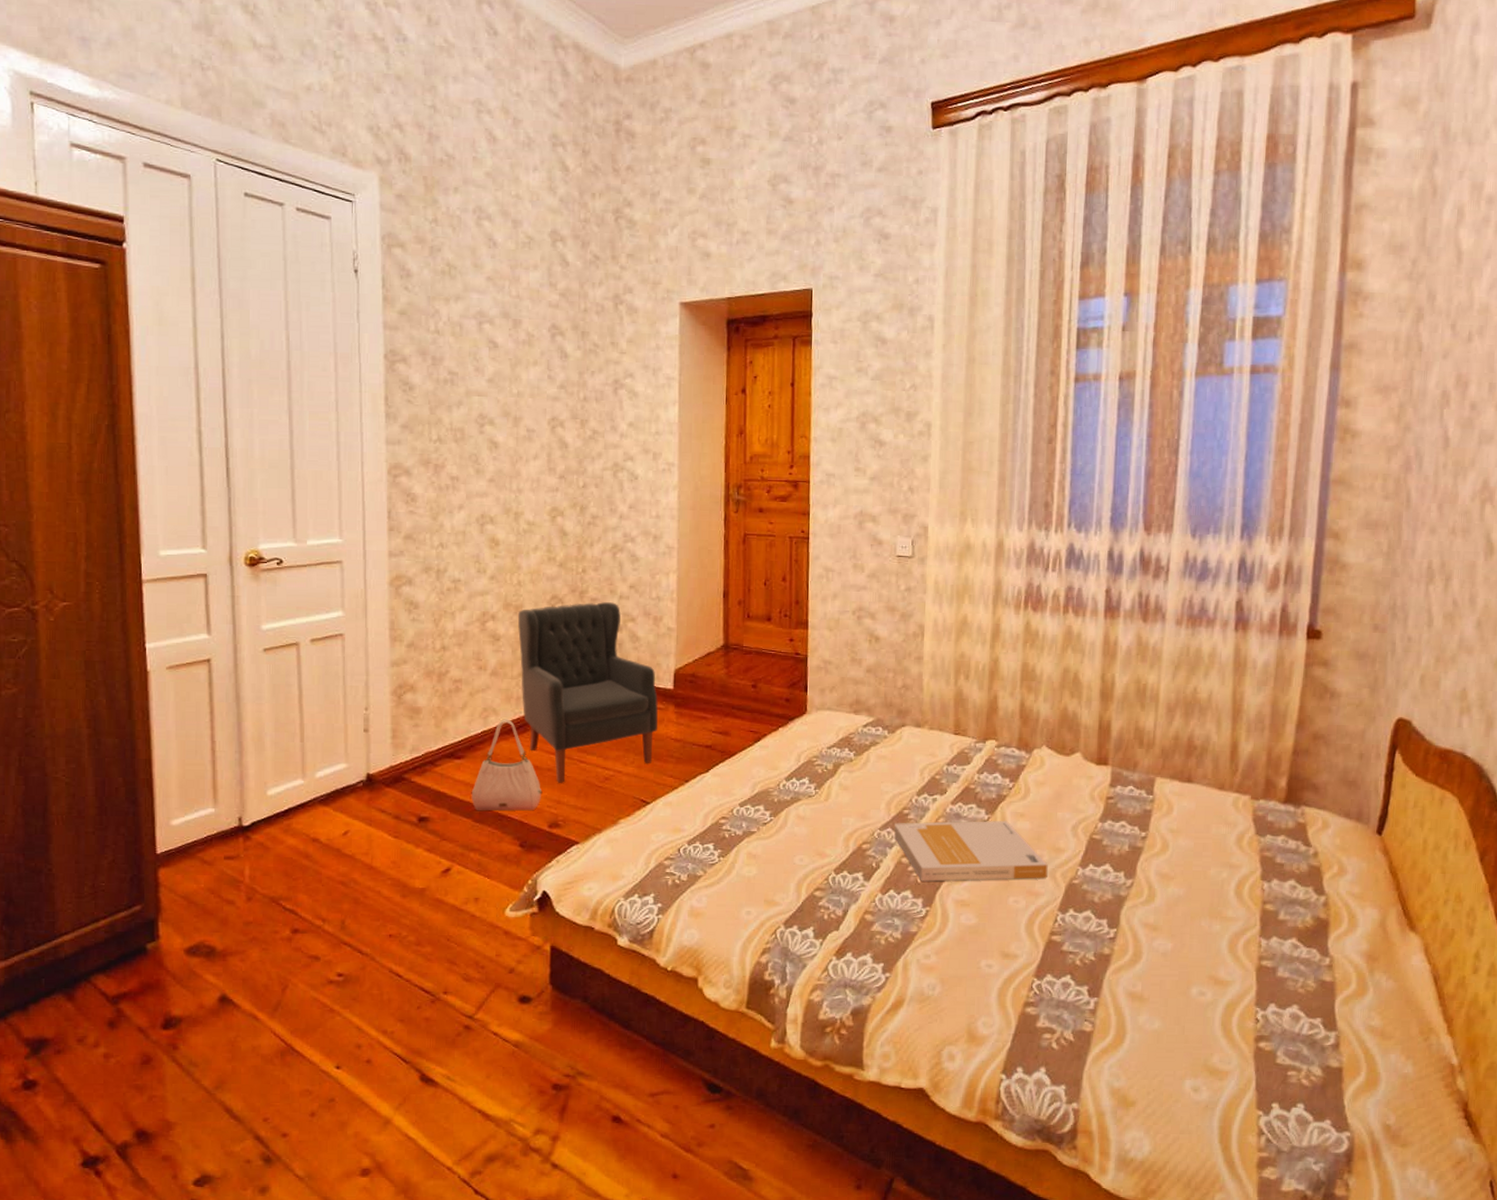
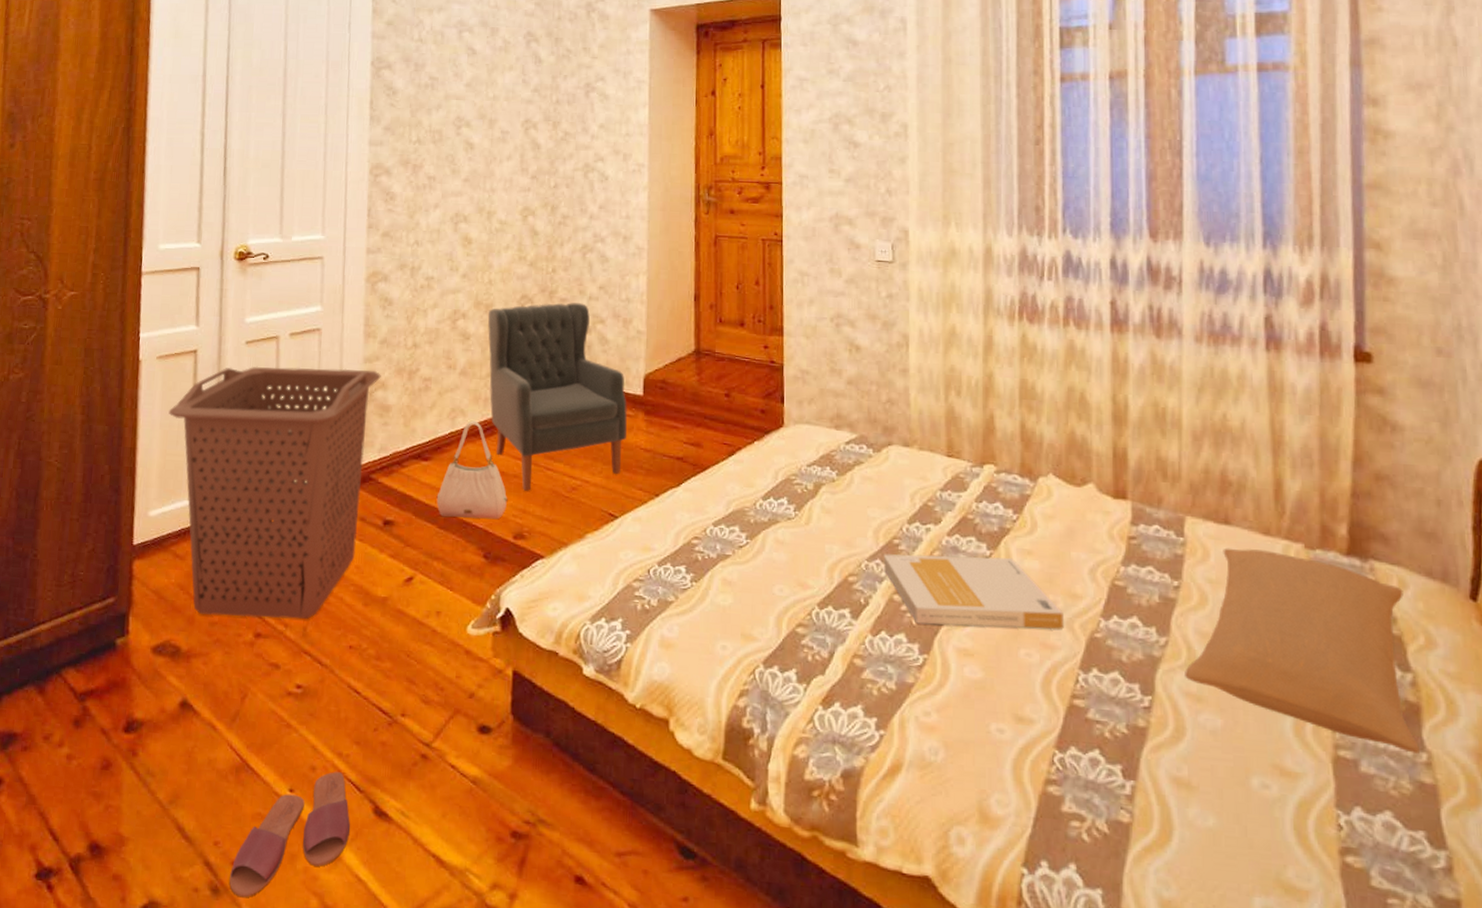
laundry basket: none [184,673,410,915] -> present [168,366,381,619]
slippers: none [282,1047,398,1164] -> present [229,772,350,898]
pillow: none [1145,802,1325,959] -> present [1185,548,1421,754]

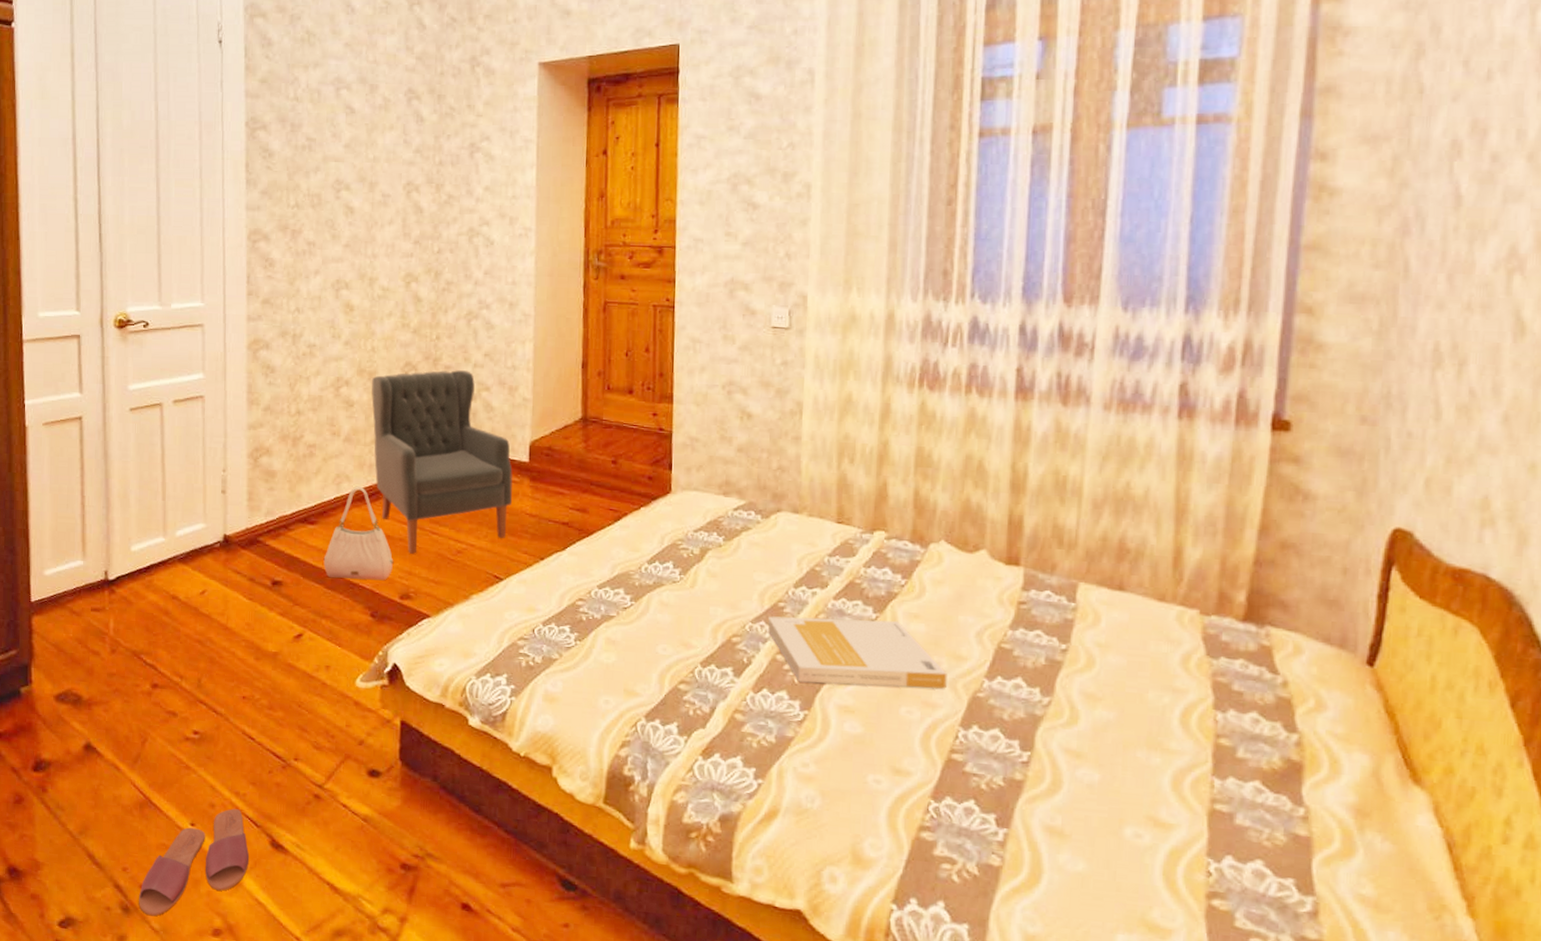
laundry basket: present [168,366,381,619] -> none [57,432,266,672]
pillow: present [1185,548,1421,754] -> none [1066,613,1299,809]

